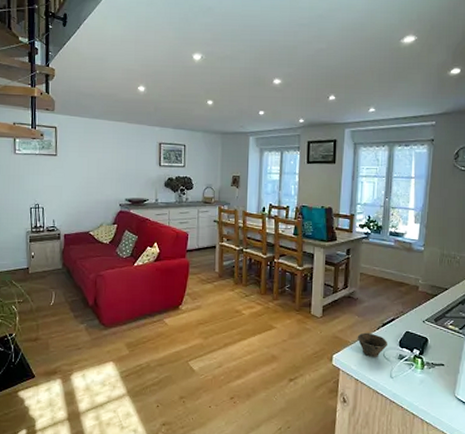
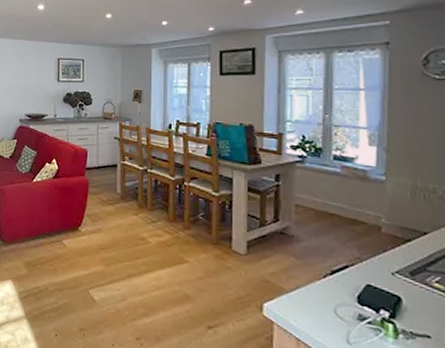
cup: present [357,332,388,358] -> none [295,279,341,315]

